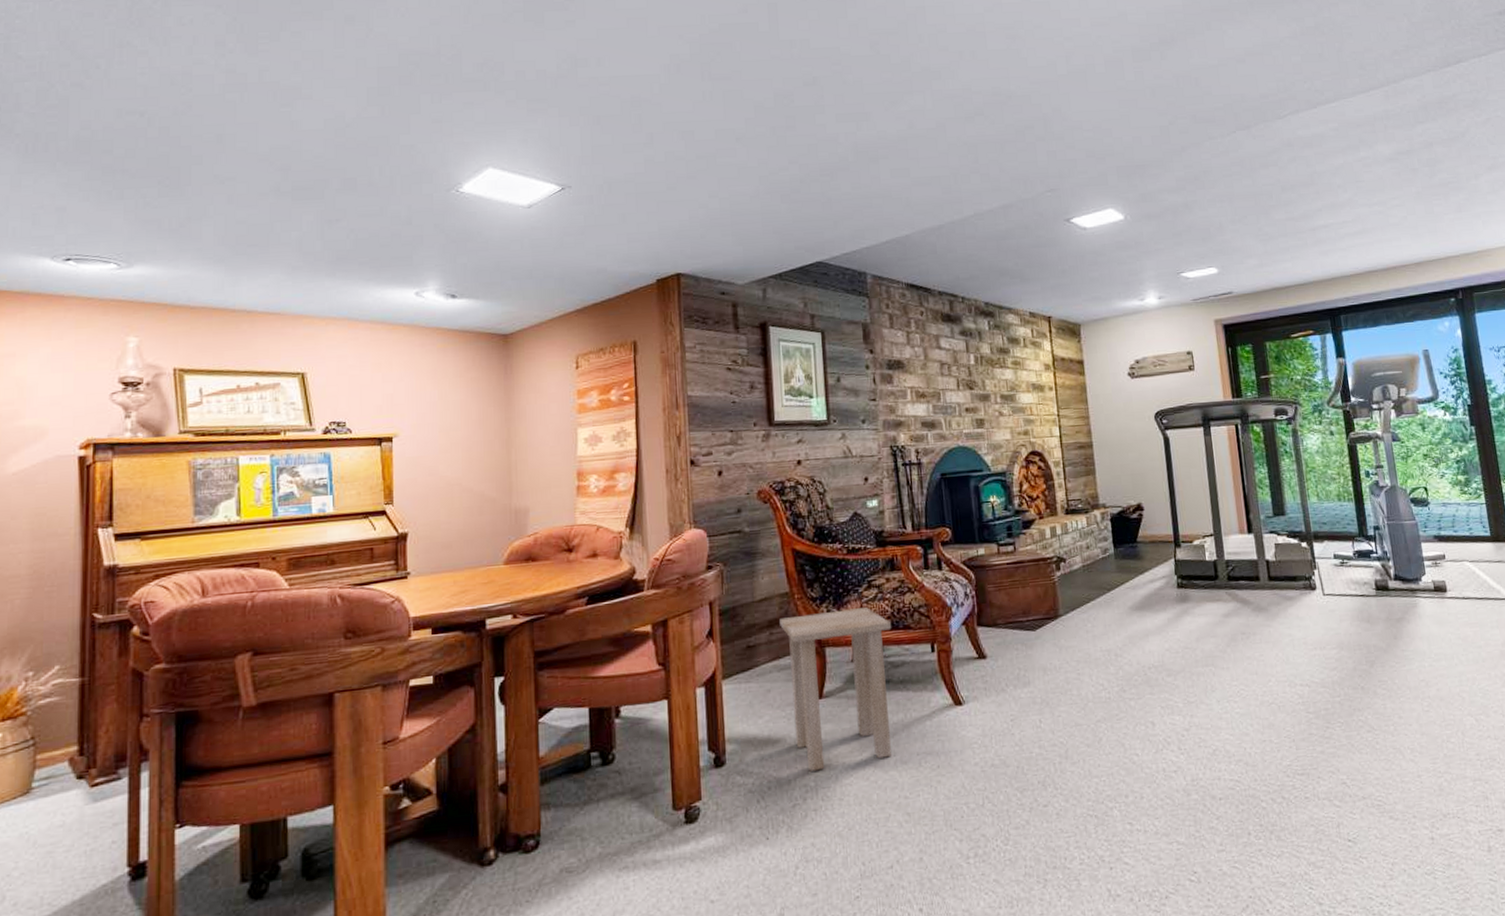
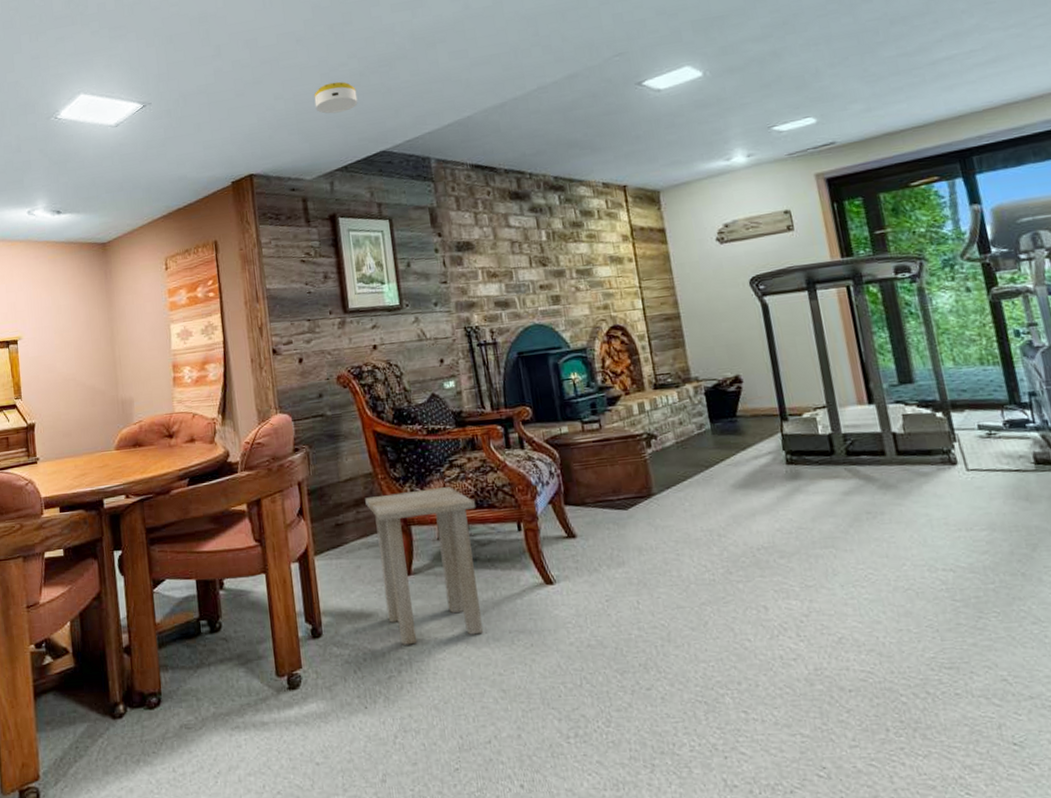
smoke detector: none [751,186,797,219] -> present [314,81,358,114]

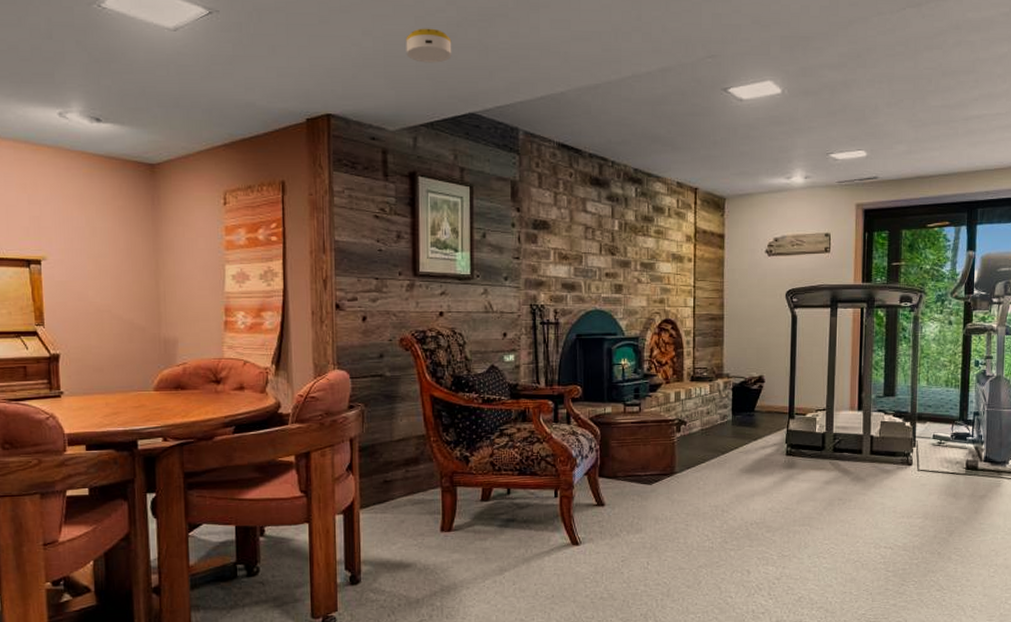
side table: present [365,487,483,645] -> none [415,453,520,593]

